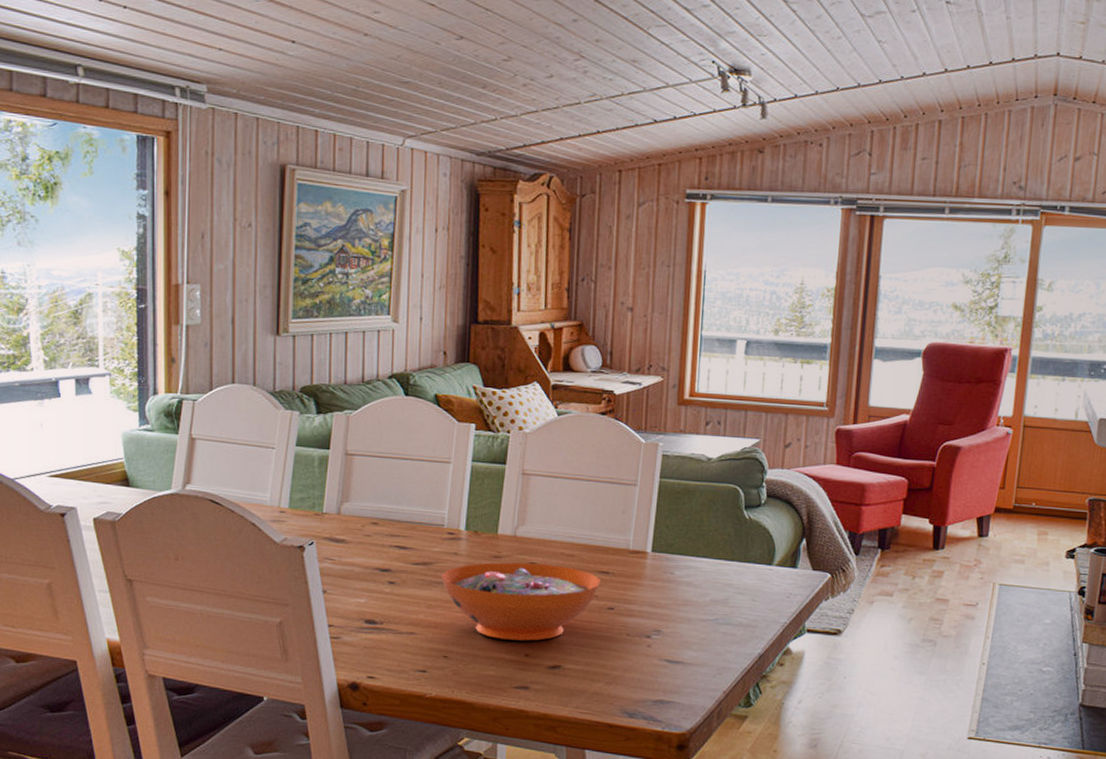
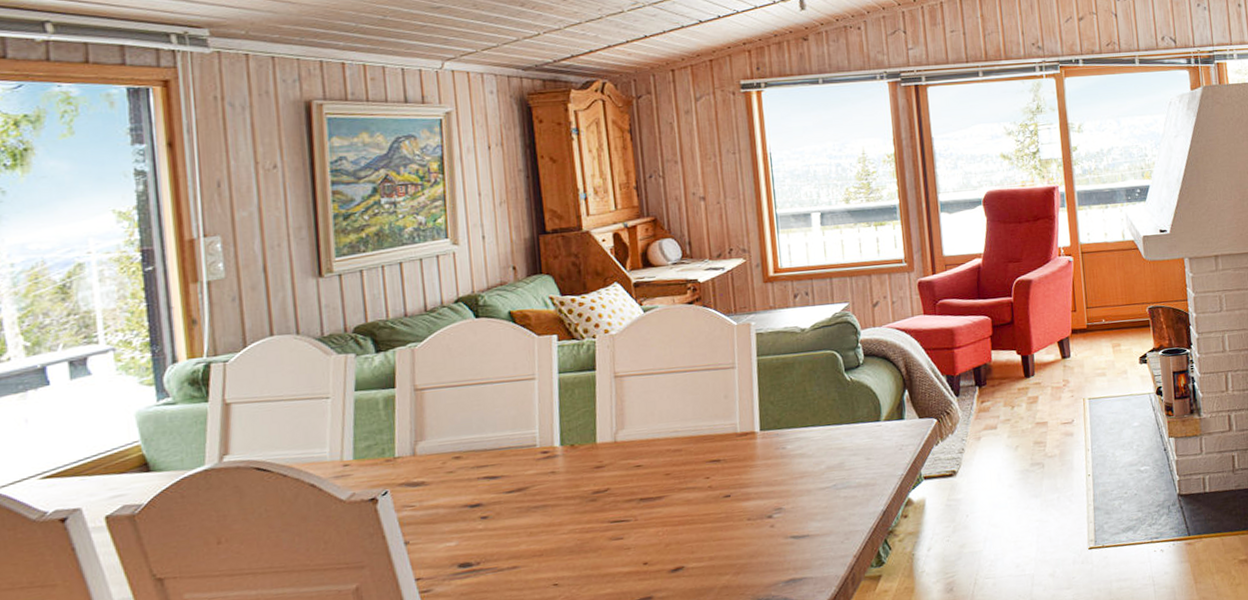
decorative bowl: present [441,562,601,641] -> none [540,462,713,553]

